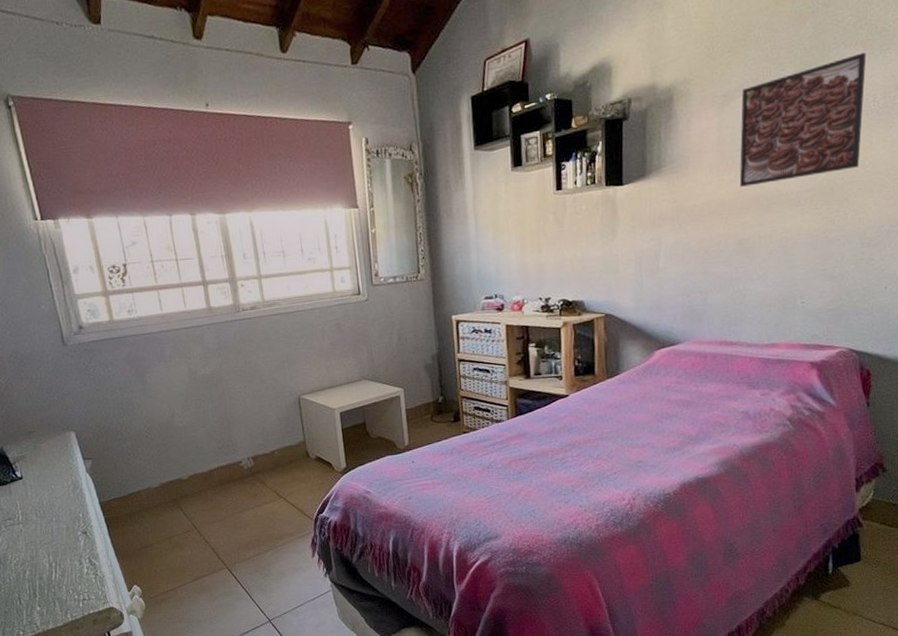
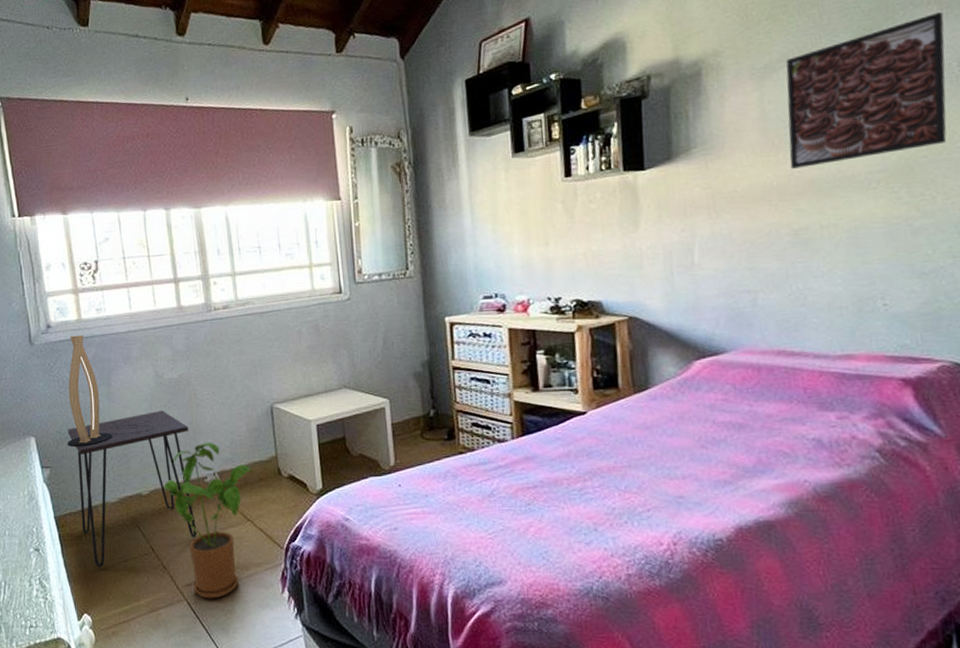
table lamp: none [102,335,191,440] -> present [66,335,155,448]
desk: none [106,404,234,545] -> present [67,411,196,567]
house plant: none [202,430,284,566] -> present [163,442,253,599]

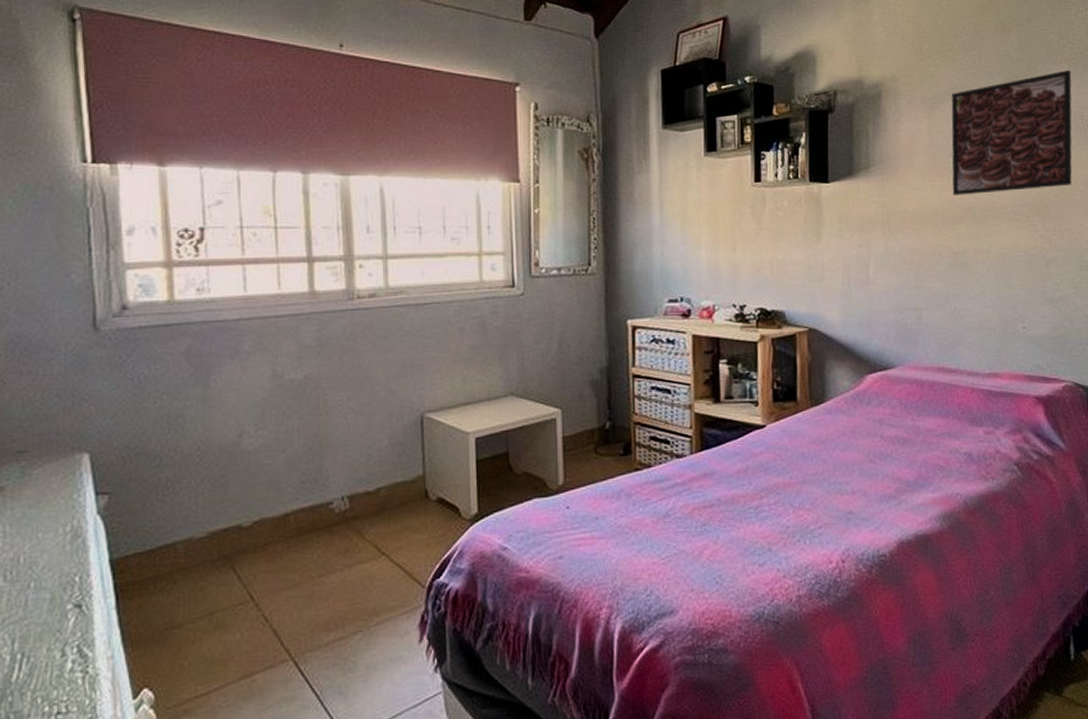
table lamp: present [66,335,155,448] -> none [137,320,267,467]
desk: present [67,411,196,567] -> none [139,420,314,625]
house plant: present [163,442,253,599] -> none [273,458,393,656]

